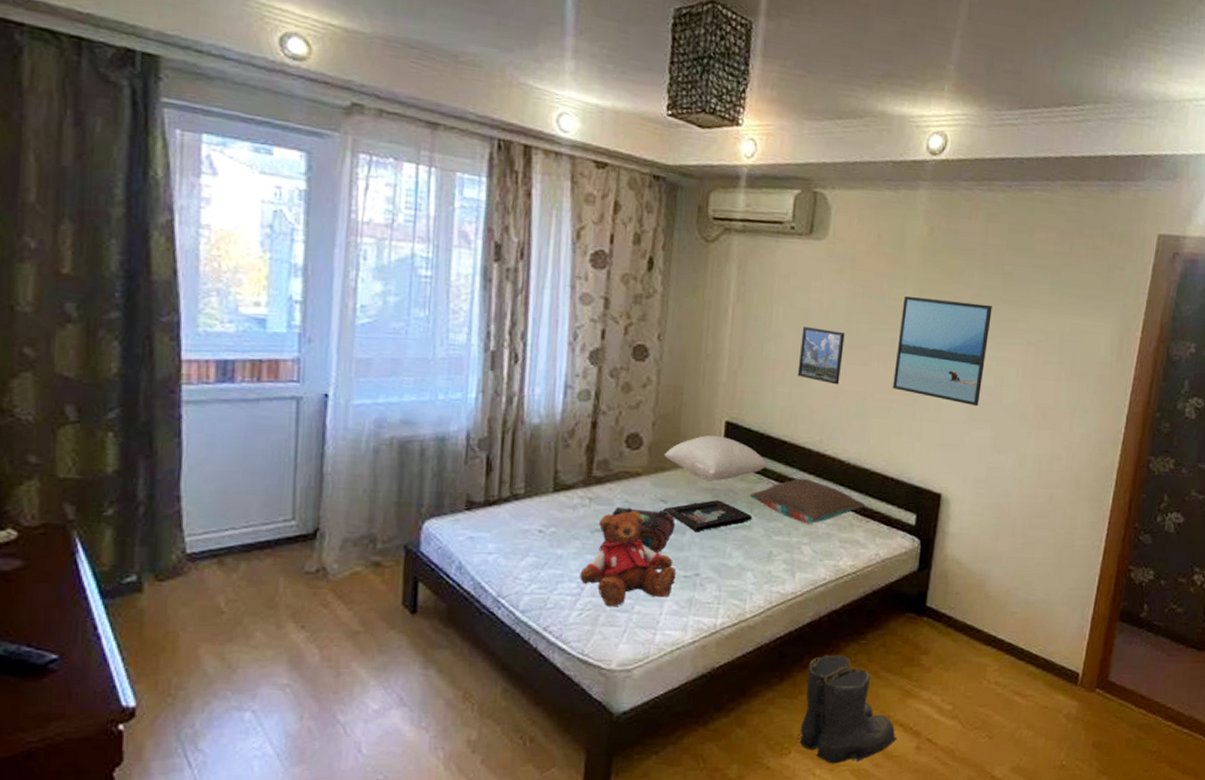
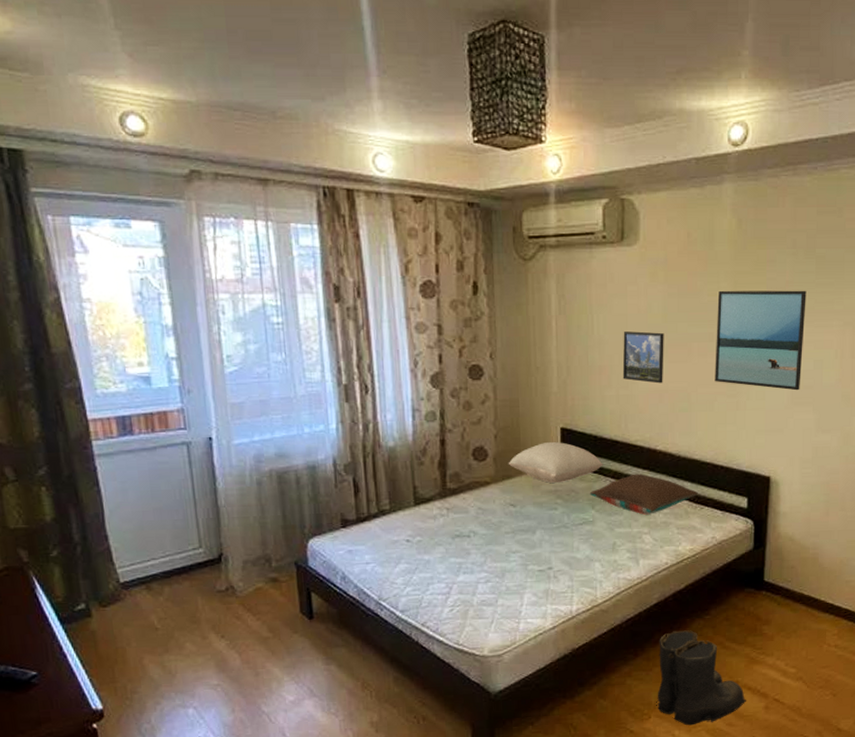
teddy bear: present [580,511,677,607] -> none [447,516,532,602]
book: present [599,506,675,554] -> none [460,513,525,554]
decorative tray: present [663,500,753,531] -> none [513,500,595,530]

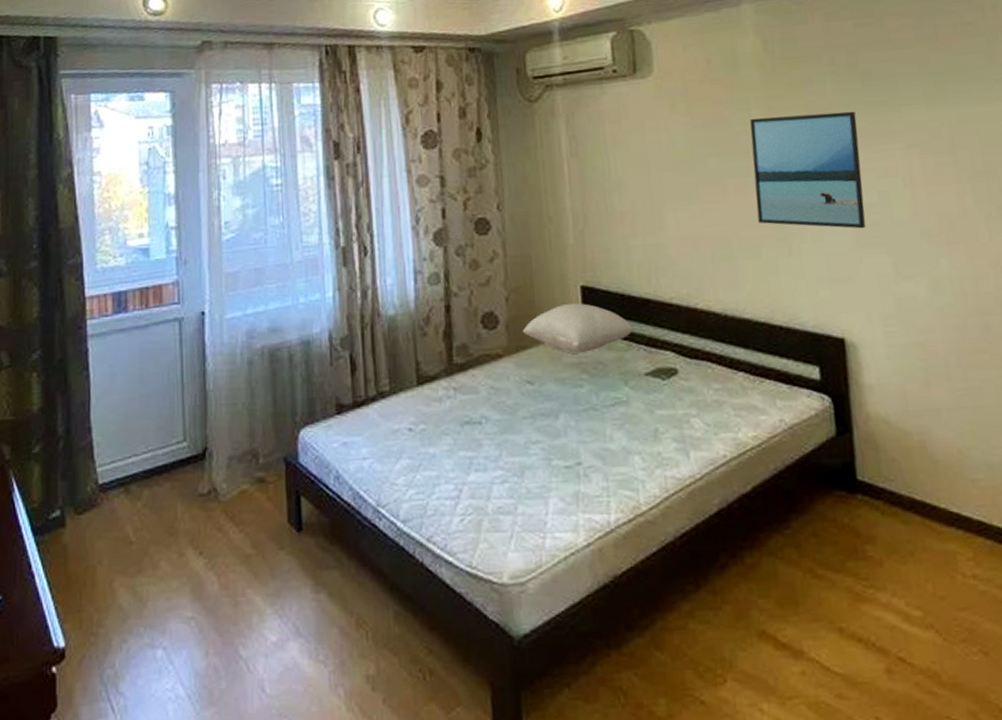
pillow: present [589,473,698,515] -> none [620,339,755,392]
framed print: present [622,331,664,384] -> none [644,169,697,229]
boots: present [656,630,746,726] -> none [726,550,858,696]

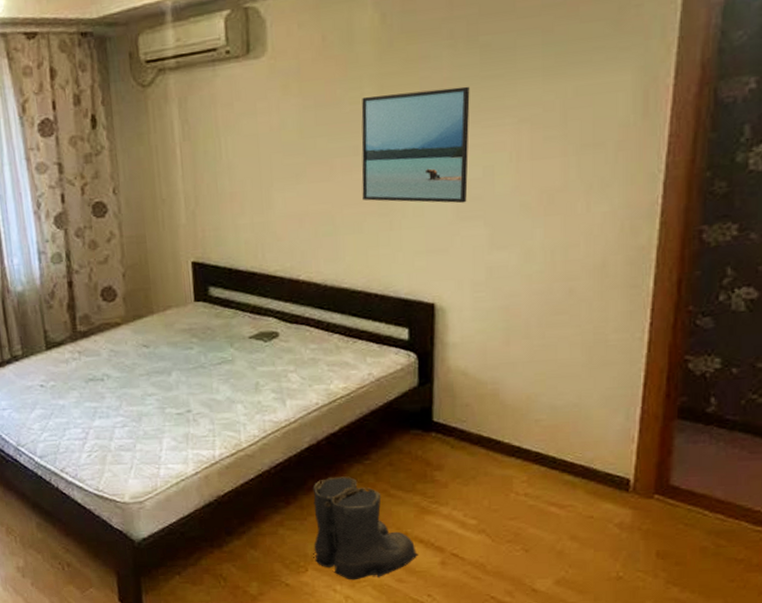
pillow: present [522,302,634,354] -> none [138,276,240,321]
boots: none [726,550,858,696] -> present [312,476,418,580]

